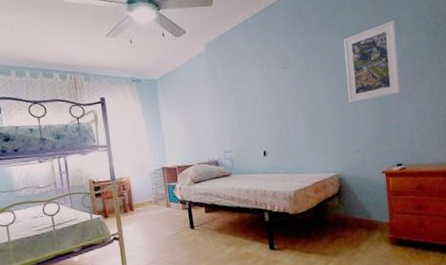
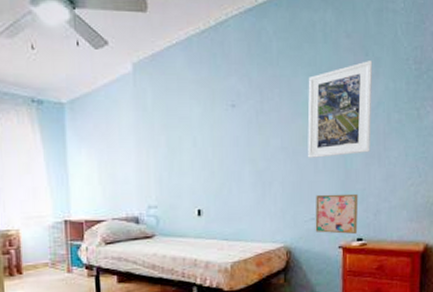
wall art: none [358,127,397,162] -> present [315,193,359,235]

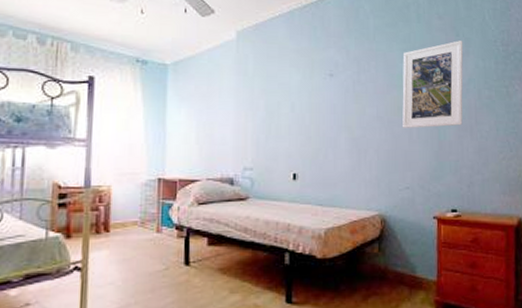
wall art: present [315,193,359,235] -> none [409,164,452,206]

